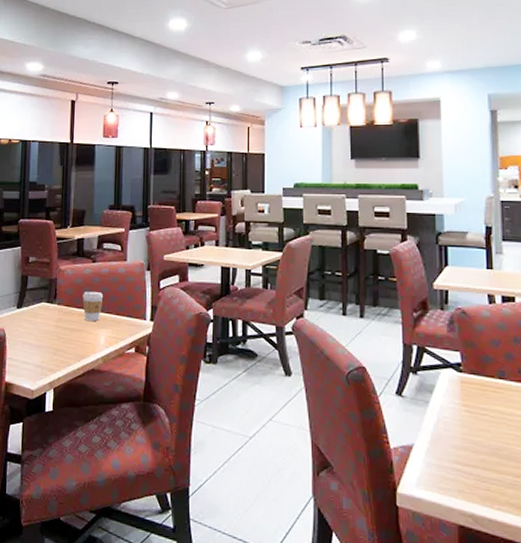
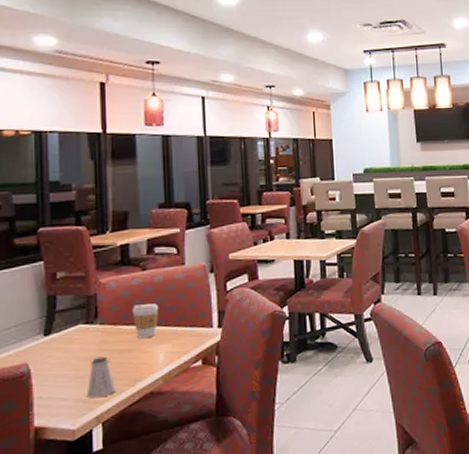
saltshaker: none [44,332,66,366] -> present [86,356,116,398]

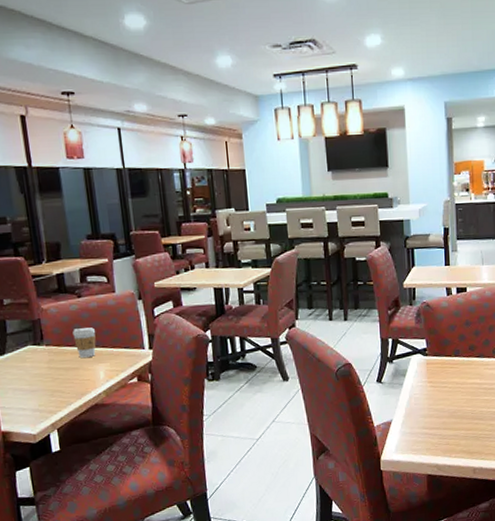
saltshaker: present [86,356,116,398] -> none [41,373,66,408]

